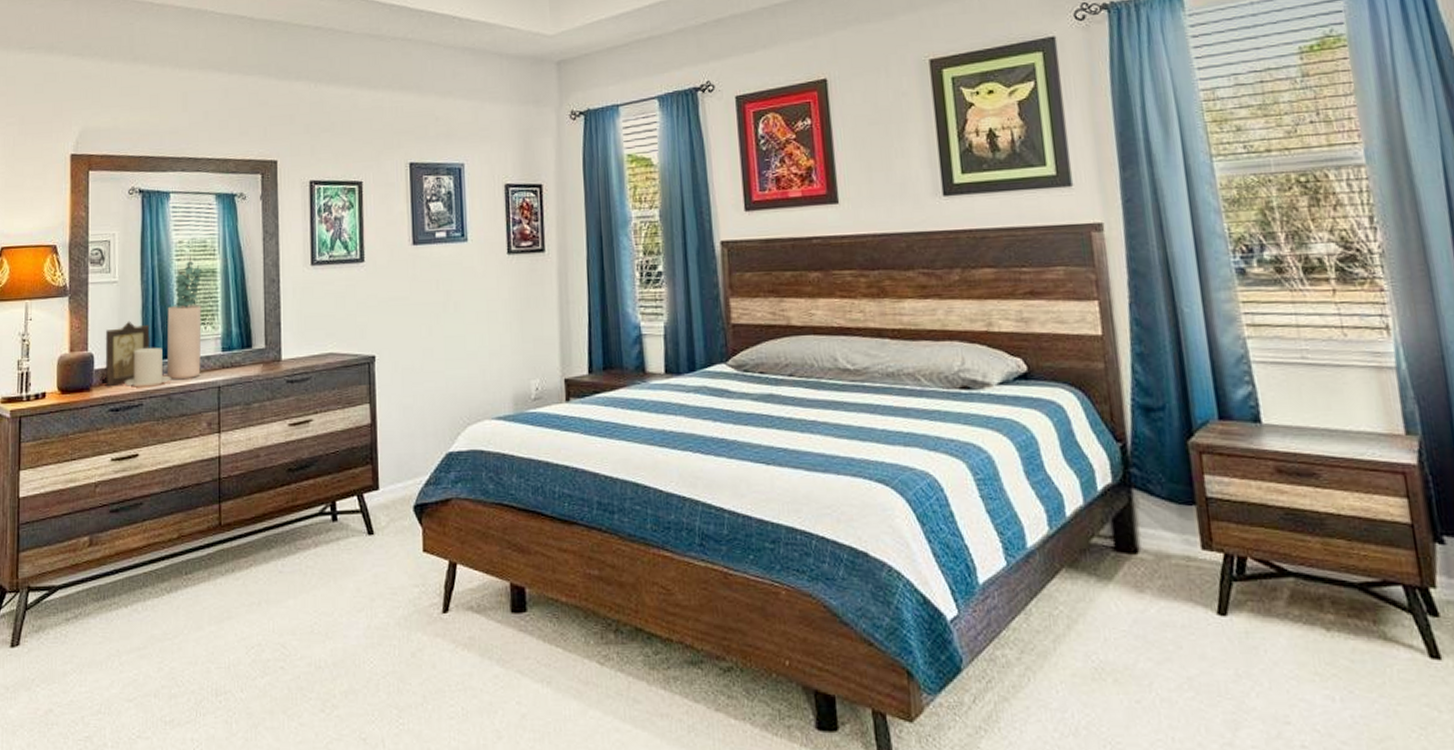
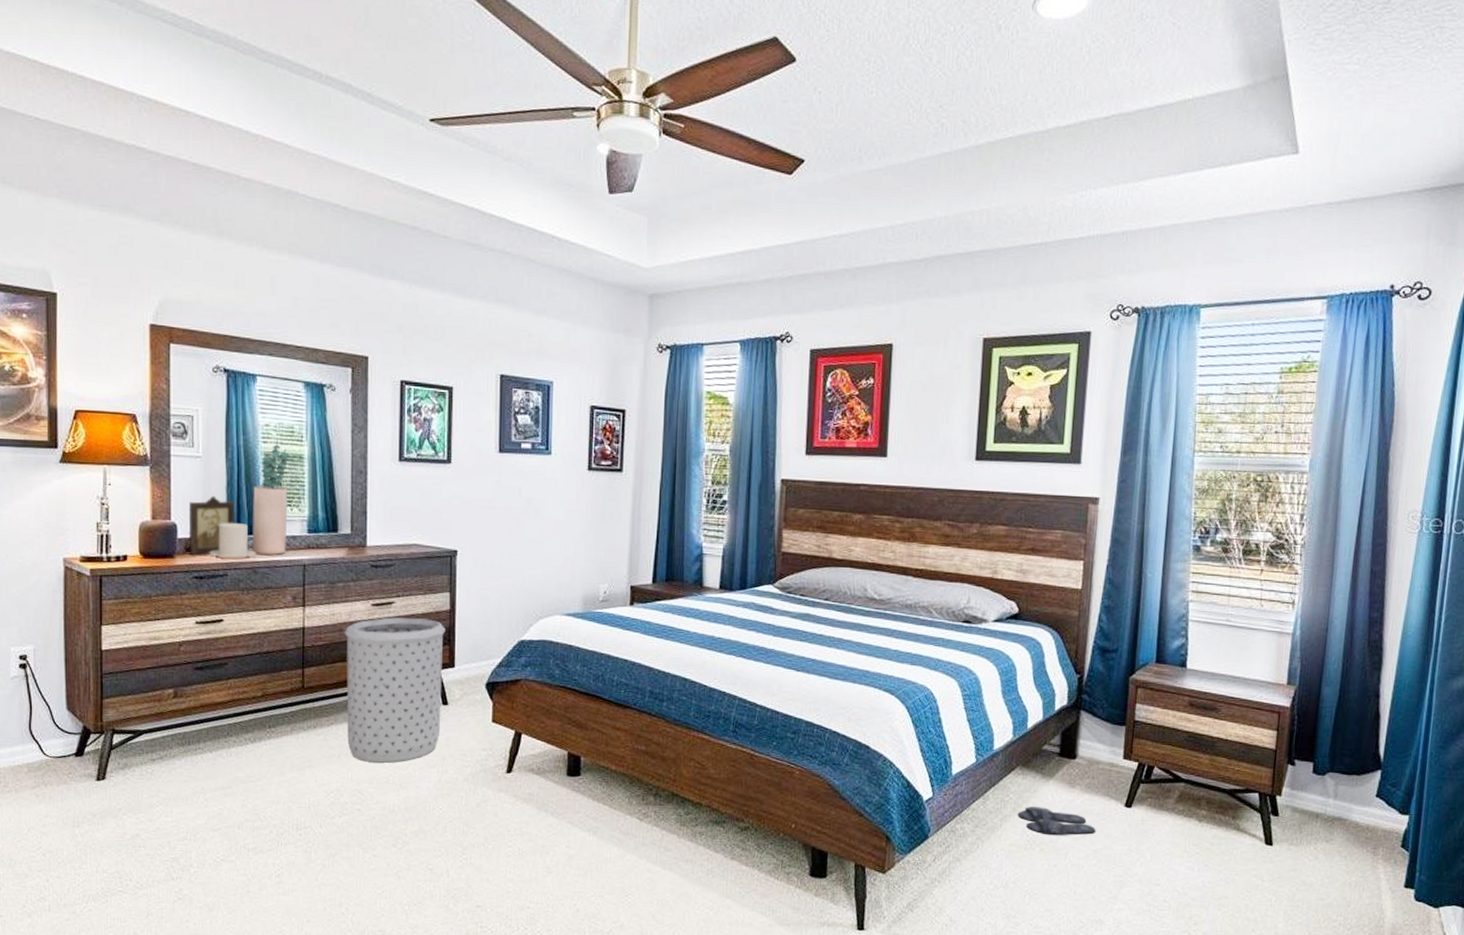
laundry basket: none [262,436,367,609] -> present [345,617,445,763]
slippers: none [1074,621,1185,658] -> present [1017,806,1096,835]

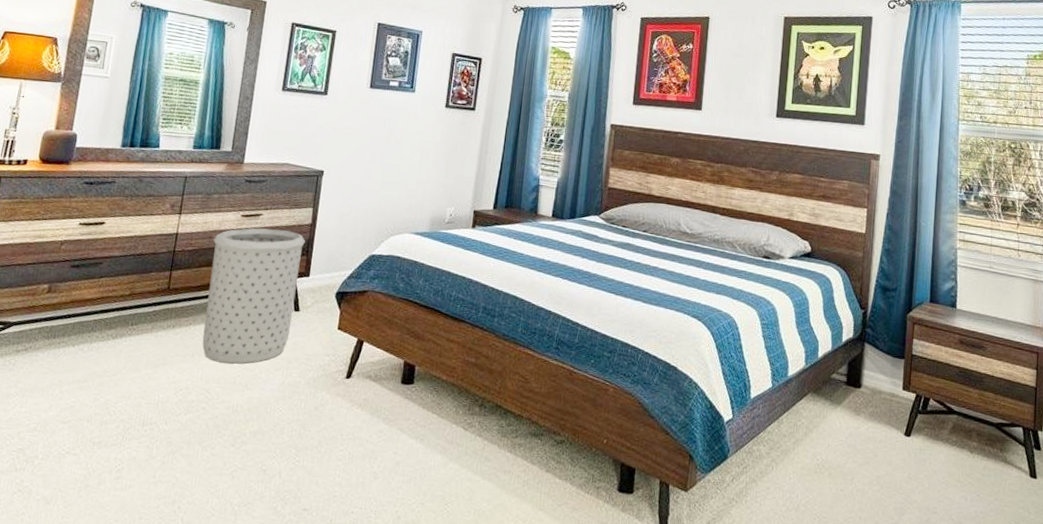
photo frame: present [183,495,235,555] -> none [79,111,132,163]
candle: present [209,523,257,560] -> none [102,135,145,169]
vase: present [253,439,288,556] -> none [141,66,186,167]
slippers: present [1017,806,1096,835] -> none [808,431,879,461]

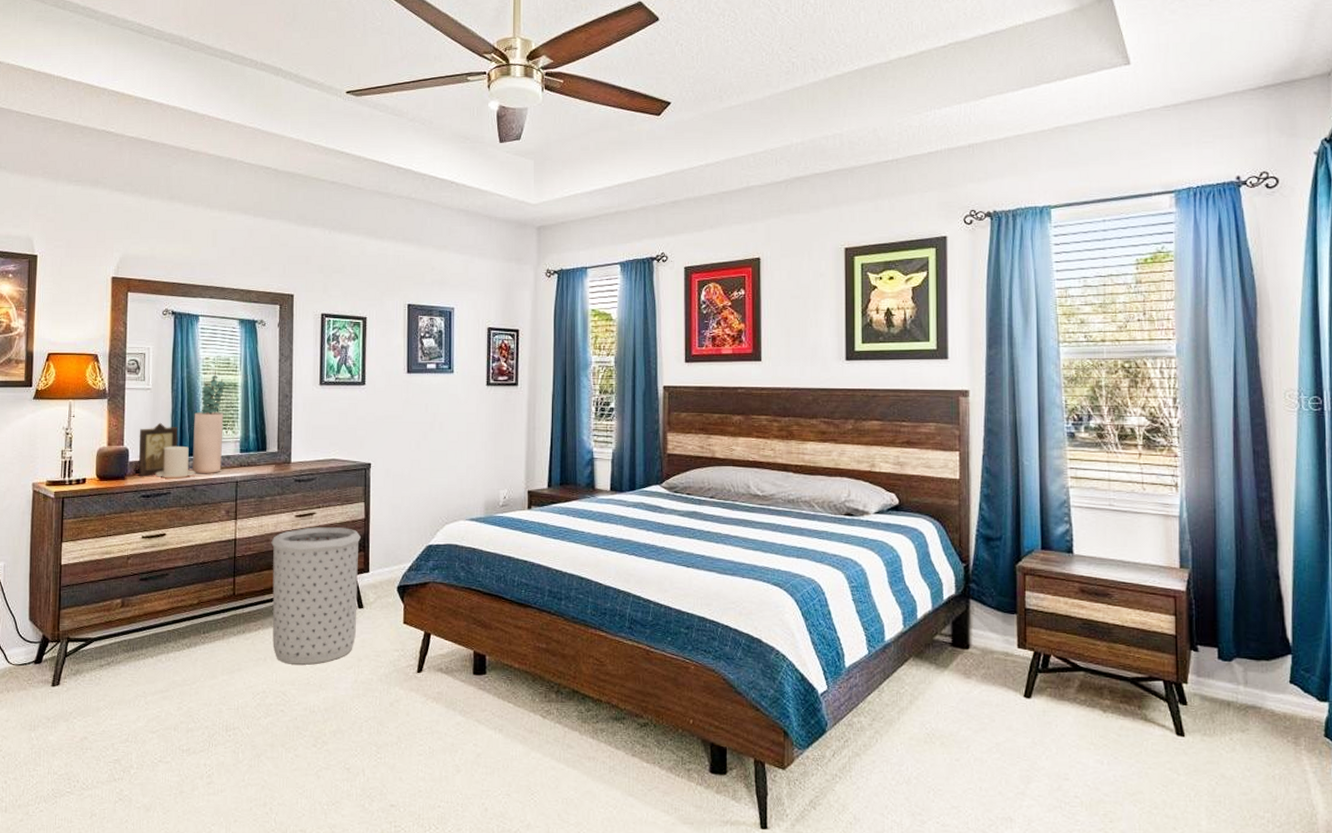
photo frame: none [79,111,132,163] -> present [134,422,178,476]
candle: none [102,135,145,169] -> present [155,446,196,479]
vase: none [141,66,186,167] -> present [193,370,224,474]

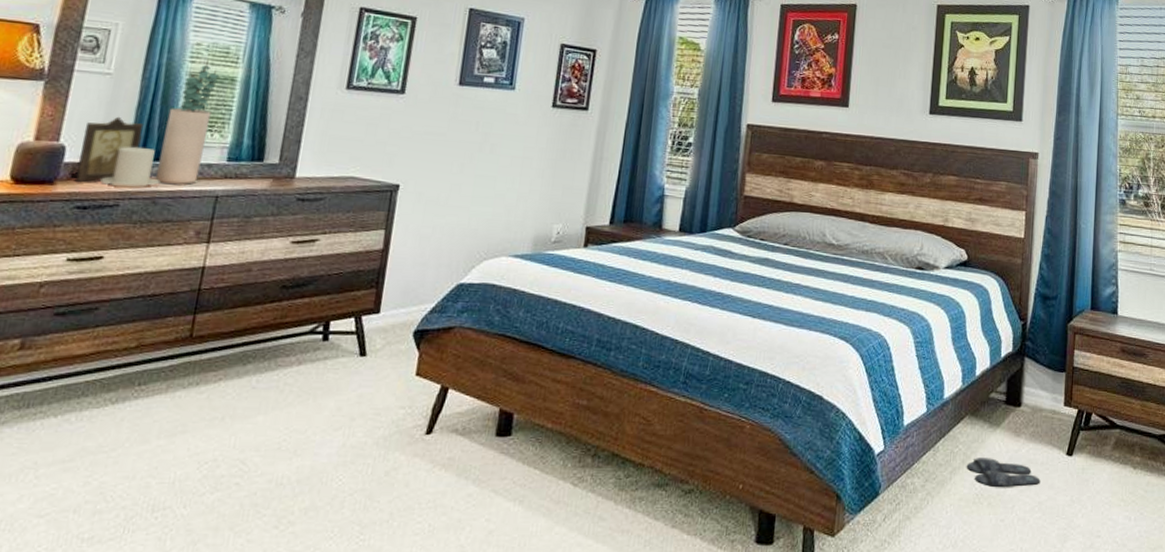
laundry basket: present [271,527,361,665] -> none [236,256,375,426]
slippers: none [914,698,997,728] -> present [966,458,1040,487]

